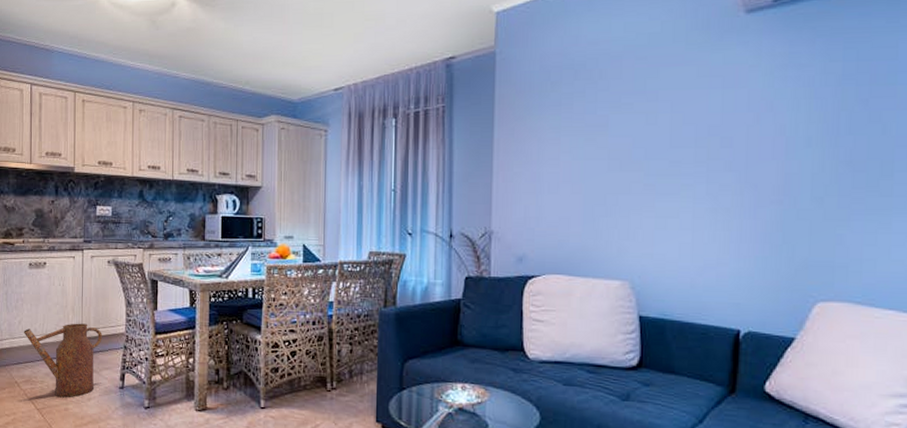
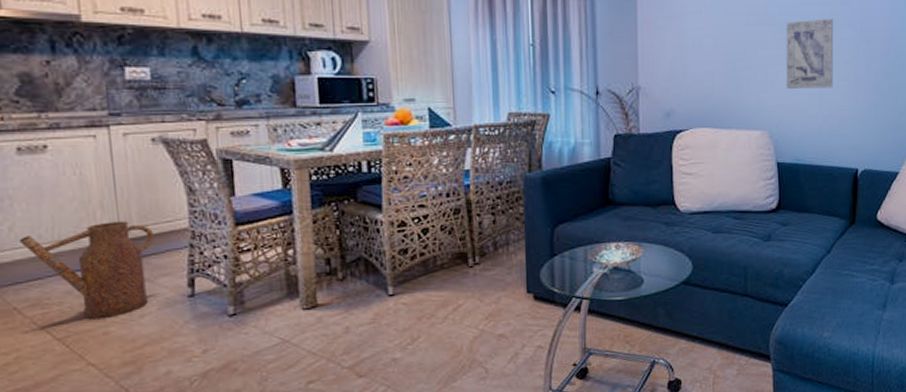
wall art: none [651,162,711,238] -> present [786,18,834,89]

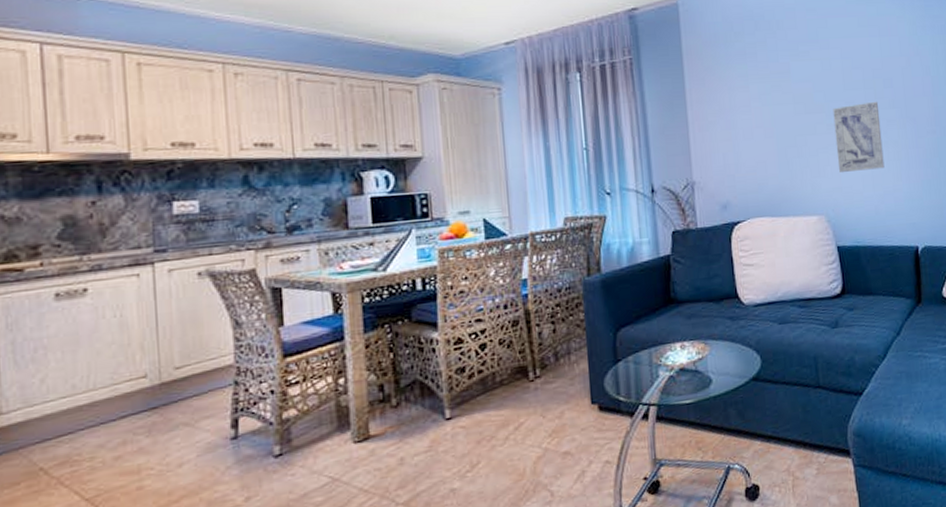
watering can: present [19,221,155,320] -> none [51,362,198,474]

